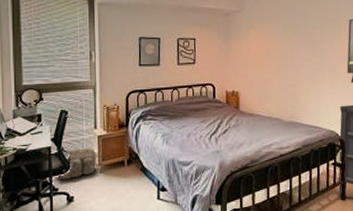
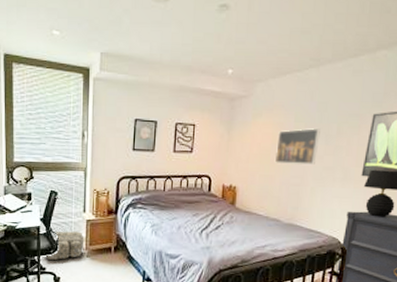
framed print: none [269,35,307,69] -> present [274,128,320,165]

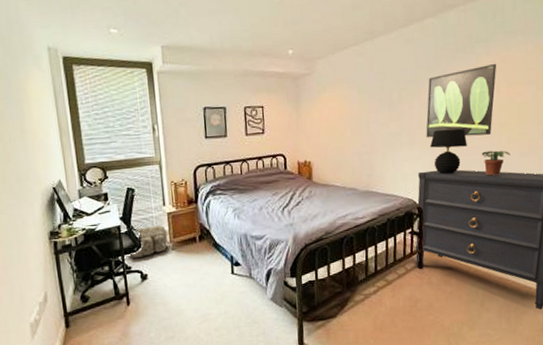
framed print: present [274,128,320,165] -> none [343,97,383,136]

